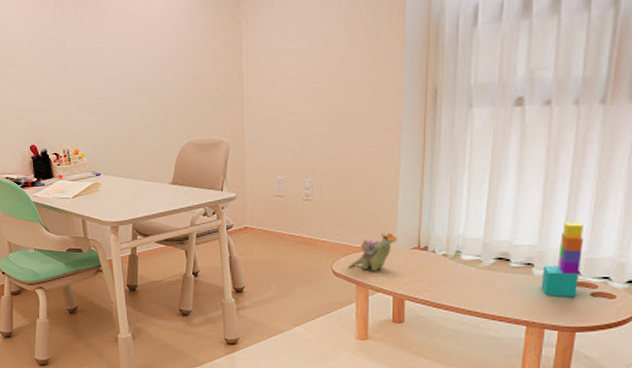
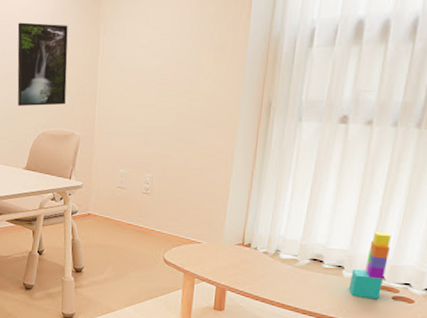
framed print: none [151,23,210,115] -> present [17,22,68,106]
toy animal: present [349,232,397,271] -> none [178,228,224,262]

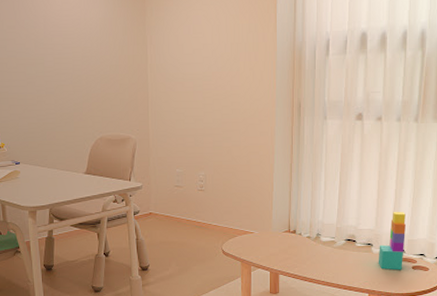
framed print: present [17,22,68,106] -> none [68,32,120,112]

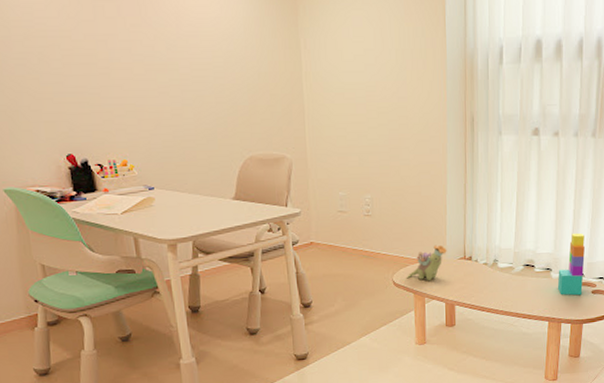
toy animal: none [235,218,273,250] -> present [407,245,447,280]

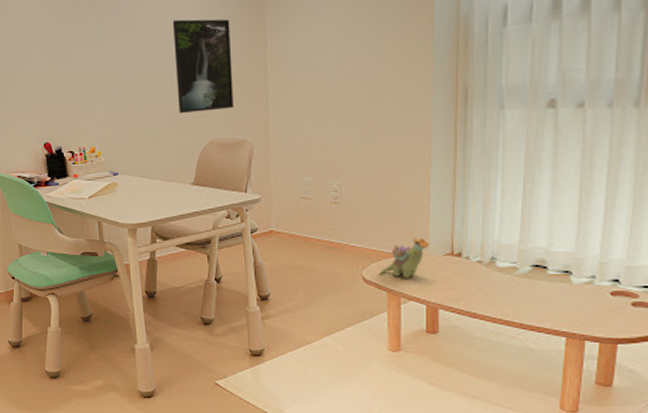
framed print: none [206,33,272,128] -> present [172,19,233,113]
toy blocks: present [557,233,585,296] -> none [579,228,621,308]

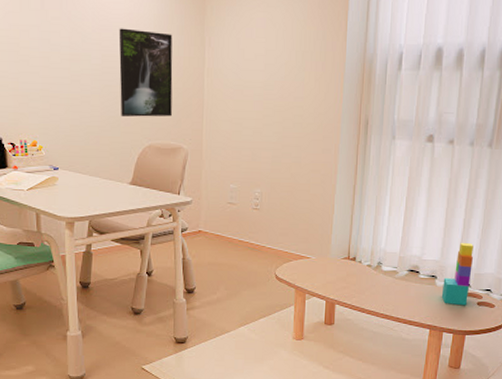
toy animal: present [379,237,430,278] -> none [289,243,331,277]
toy blocks: none [579,228,621,308] -> present [441,242,474,306]

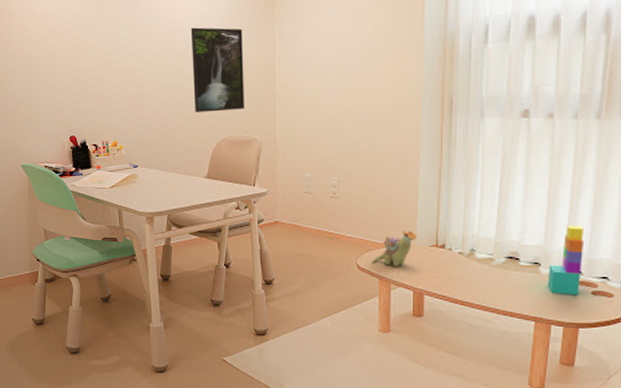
toy animal: none [289,243,331,277] -> present [372,230,417,266]

